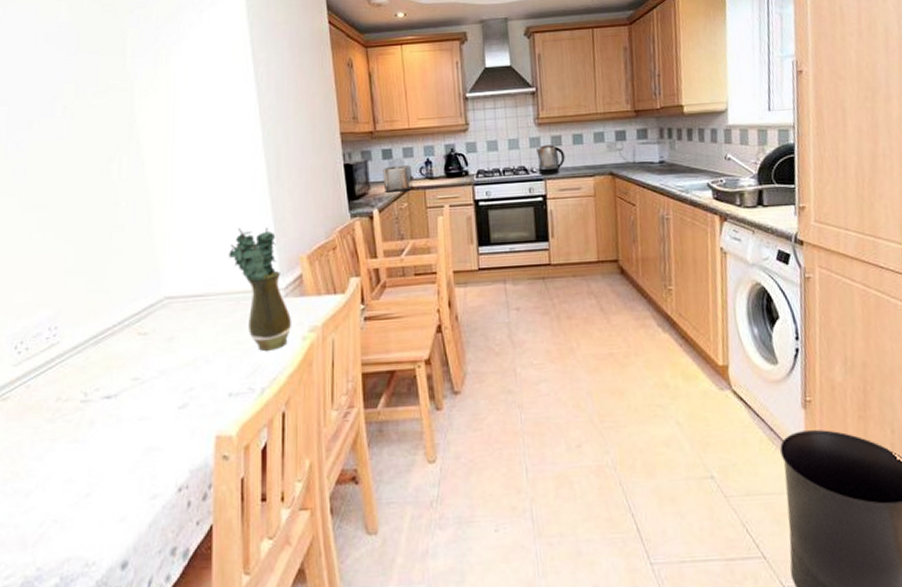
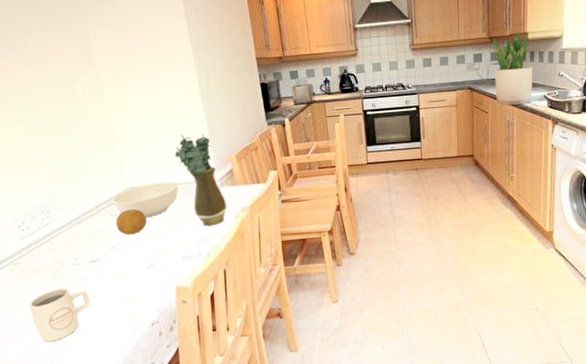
mug: none [15,435,99,514] -> present [29,288,91,342]
bowl: none [141,290,230,338] -> present [112,182,178,218]
fruit: none [143,325,185,362] -> present [115,208,147,235]
kettle: present [536,145,565,176] -> none [411,66,434,90]
planter: none [639,102,693,196] -> present [492,30,533,105]

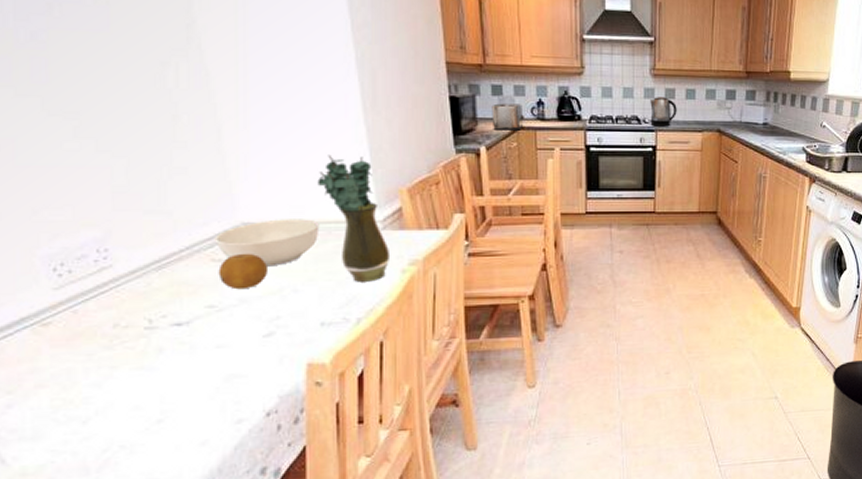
mug: present [29,288,91,342] -> none [66,362,171,440]
kettle: none [411,66,434,90] -> present [650,97,677,127]
planter: present [492,30,533,105] -> none [748,67,793,156]

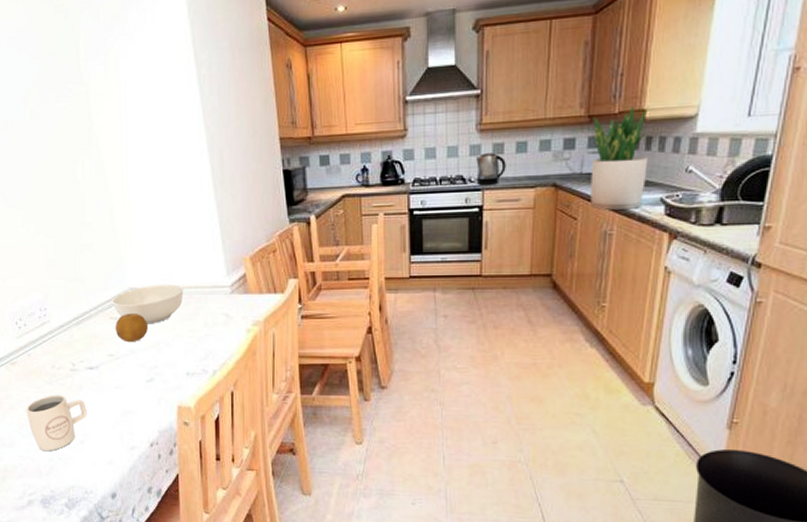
mug: none [66,362,171,440] -> present [26,395,88,452]
vase: present [317,154,391,282] -> none [181,229,238,339]
toaster: present [491,103,524,132] -> none [320,172,350,200]
planter: none [748,67,793,156] -> present [590,106,649,210]

